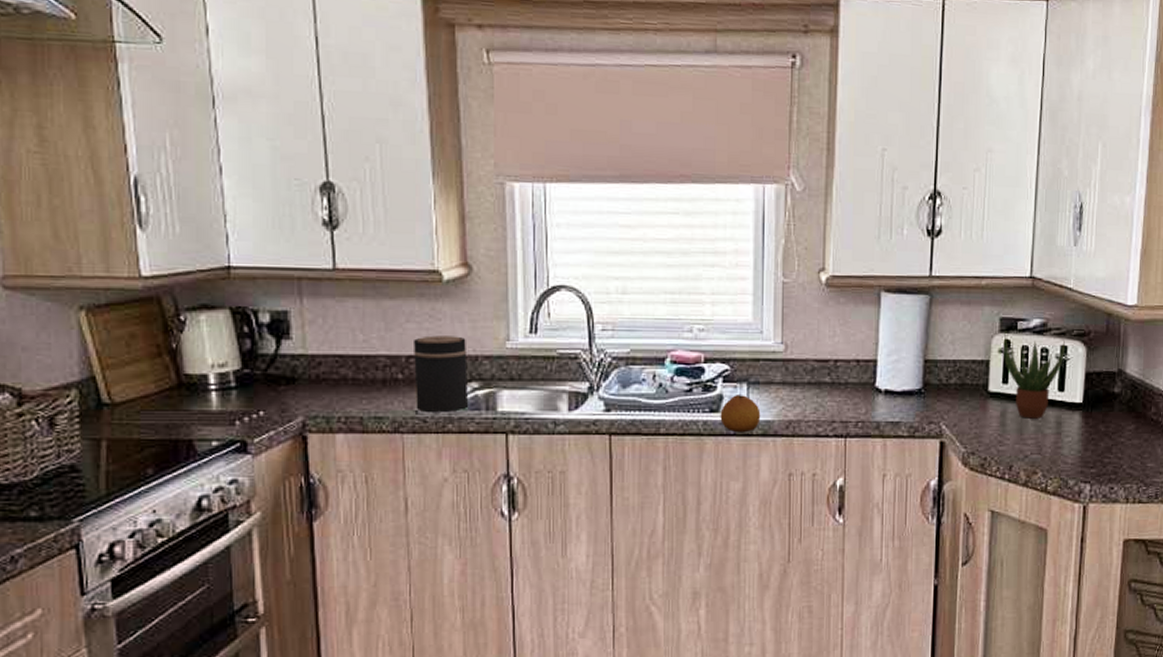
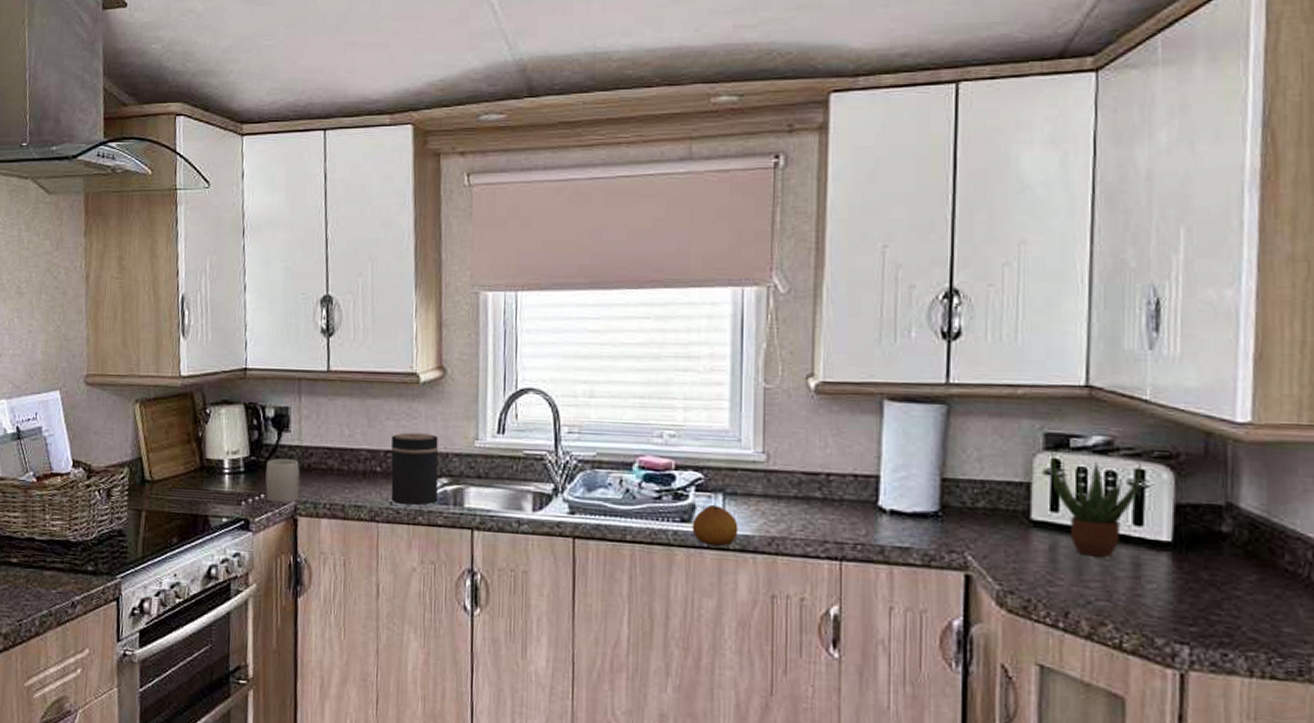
mug: none [264,370,309,420] -> present [265,458,301,503]

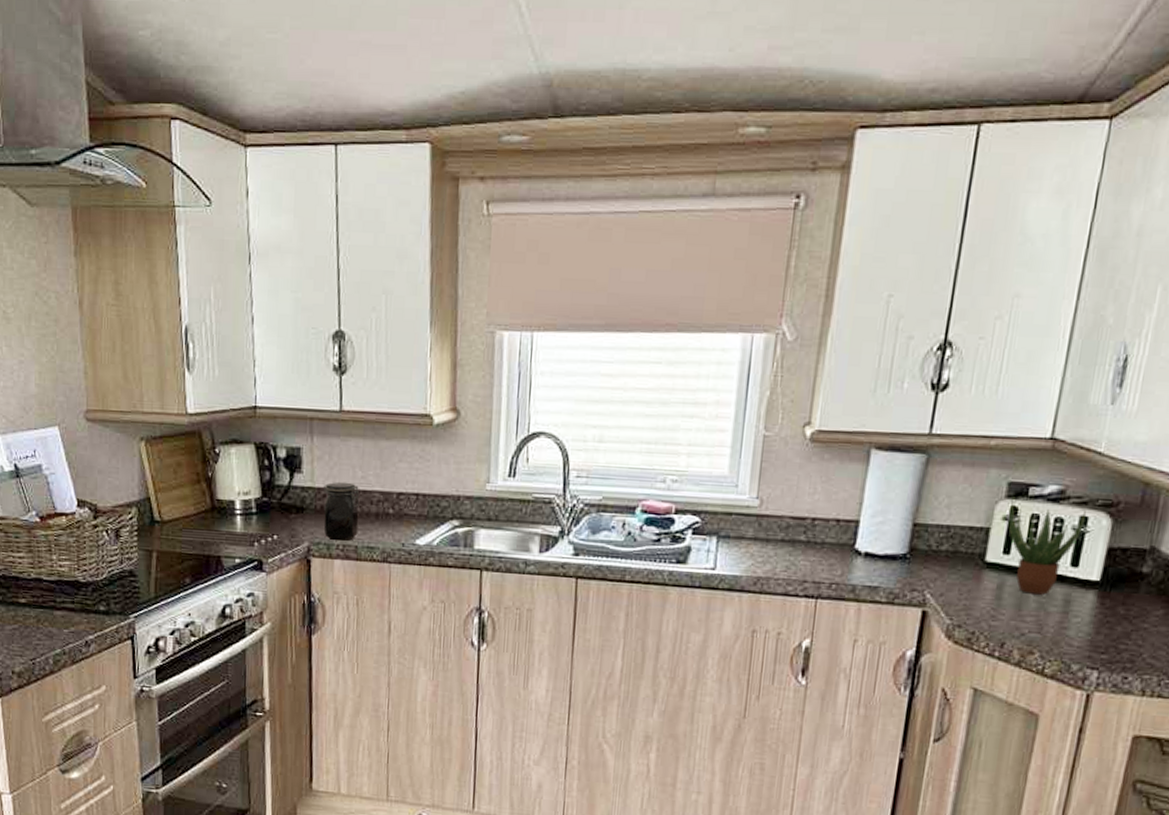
mug: present [265,458,301,503] -> none [278,500,314,544]
jar: none [310,440,347,499] -> present [323,482,360,541]
cylinder: present [391,432,439,505] -> none [403,475,451,547]
fruit: present [692,505,738,547] -> none [686,547,729,586]

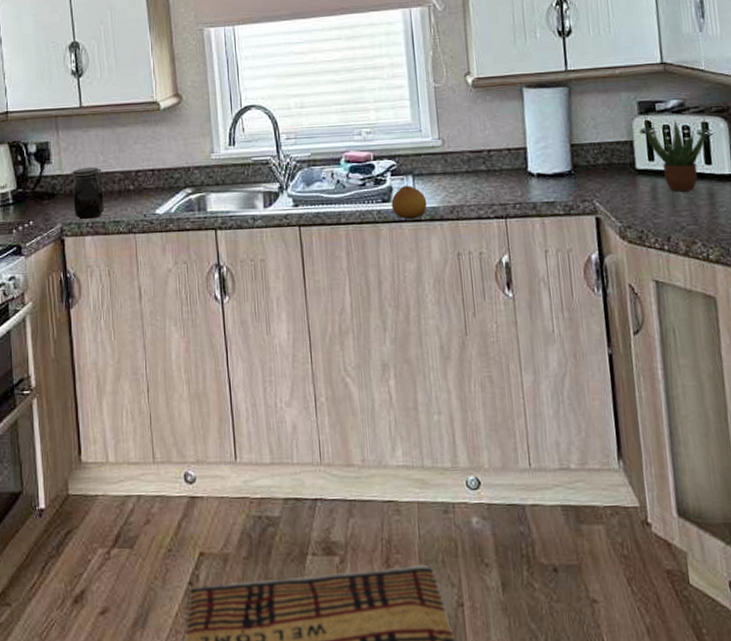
fruit: none [686,547,729,586] -> present [391,186,427,219]

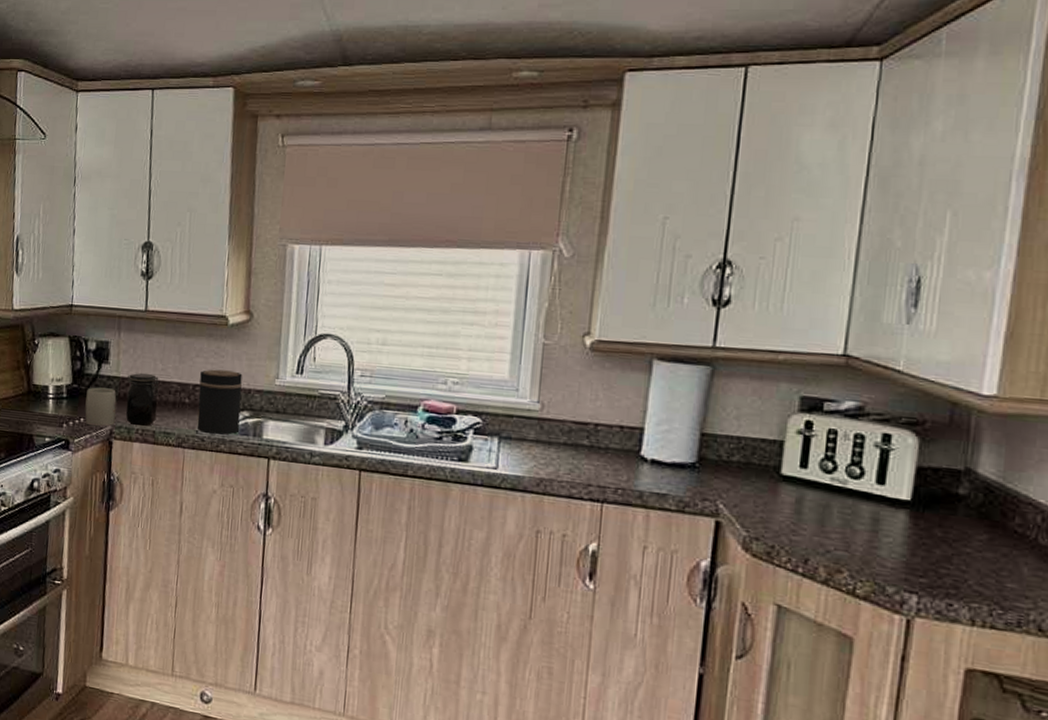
mug: none [32,187,65,227] -> present [85,387,117,427]
cylinder: none [141,152,185,215] -> present [197,369,243,435]
fruit: present [391,186,427,219] -> none [468,447,511,485]
potted plant: present [643,113,707,192] -> none [802,411,889,512]

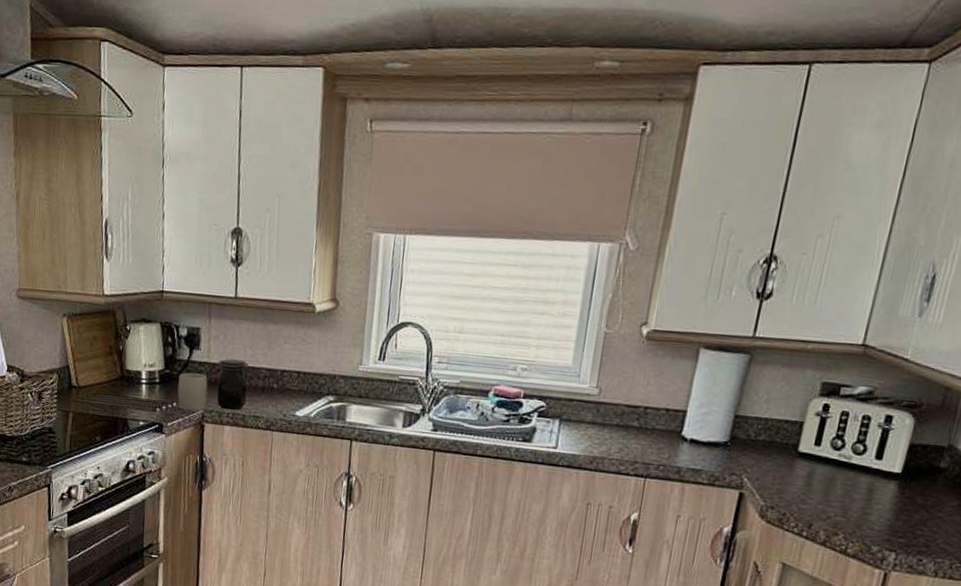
cylinder: present [197,369,243,435] -> none [284,355,328,418]

